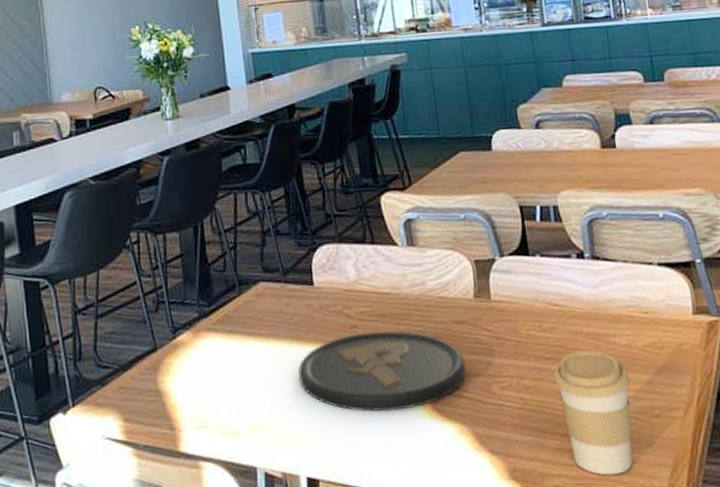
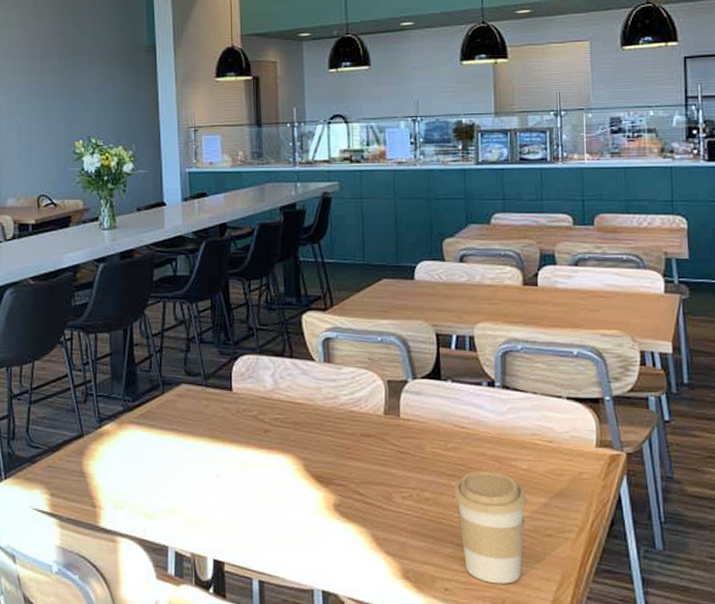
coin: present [298,331,466,412] -> none [212,437,370,509]

